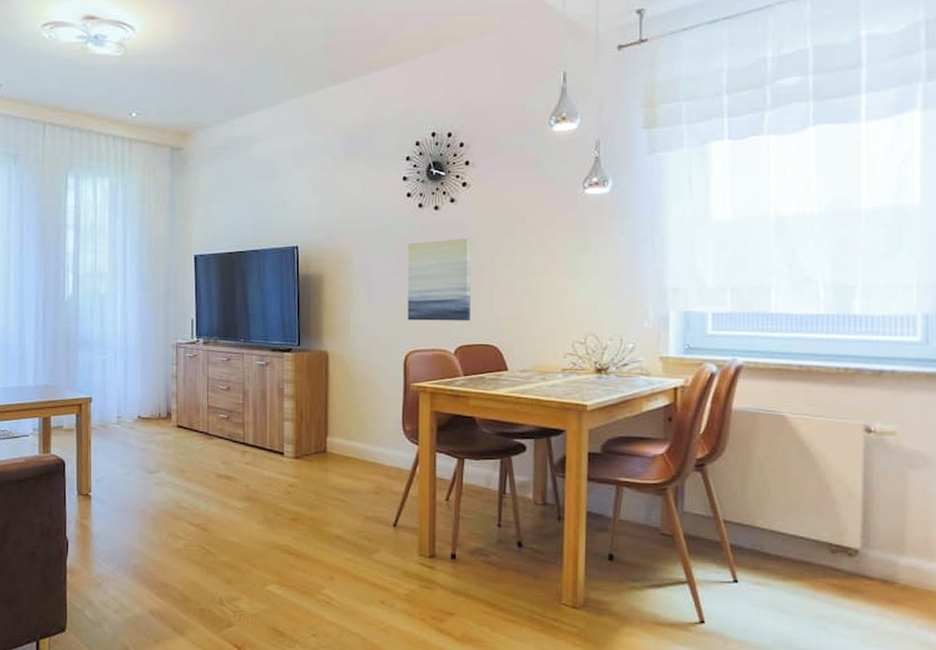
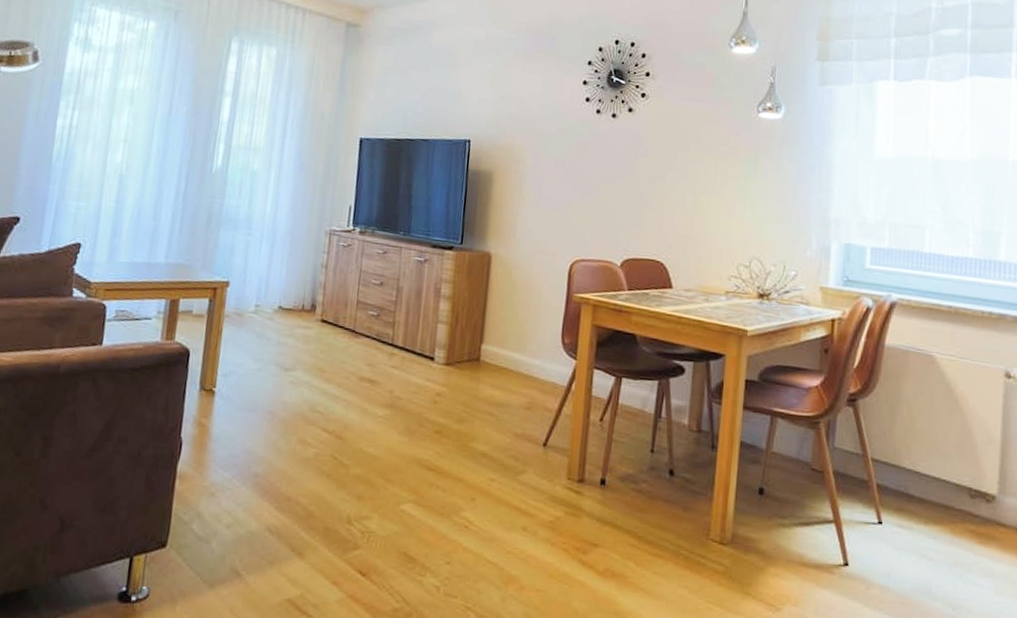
wall art: present [407,238,471,321] -> none [576,148,646,234]

